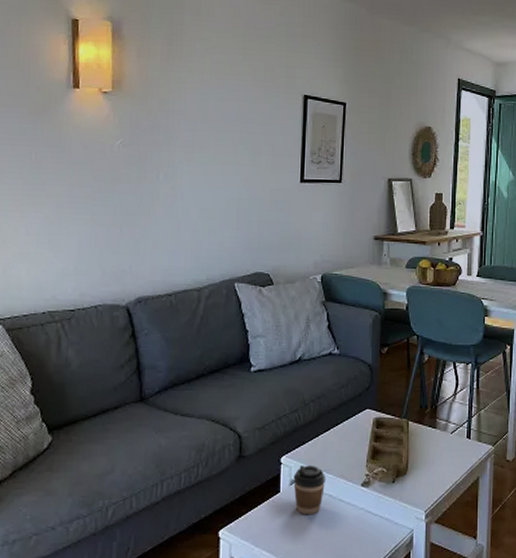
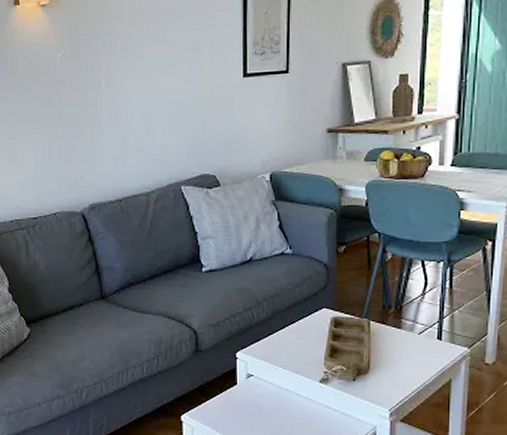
coffee cup: present [293,465,326,515] -> none [249,361,283,407]

